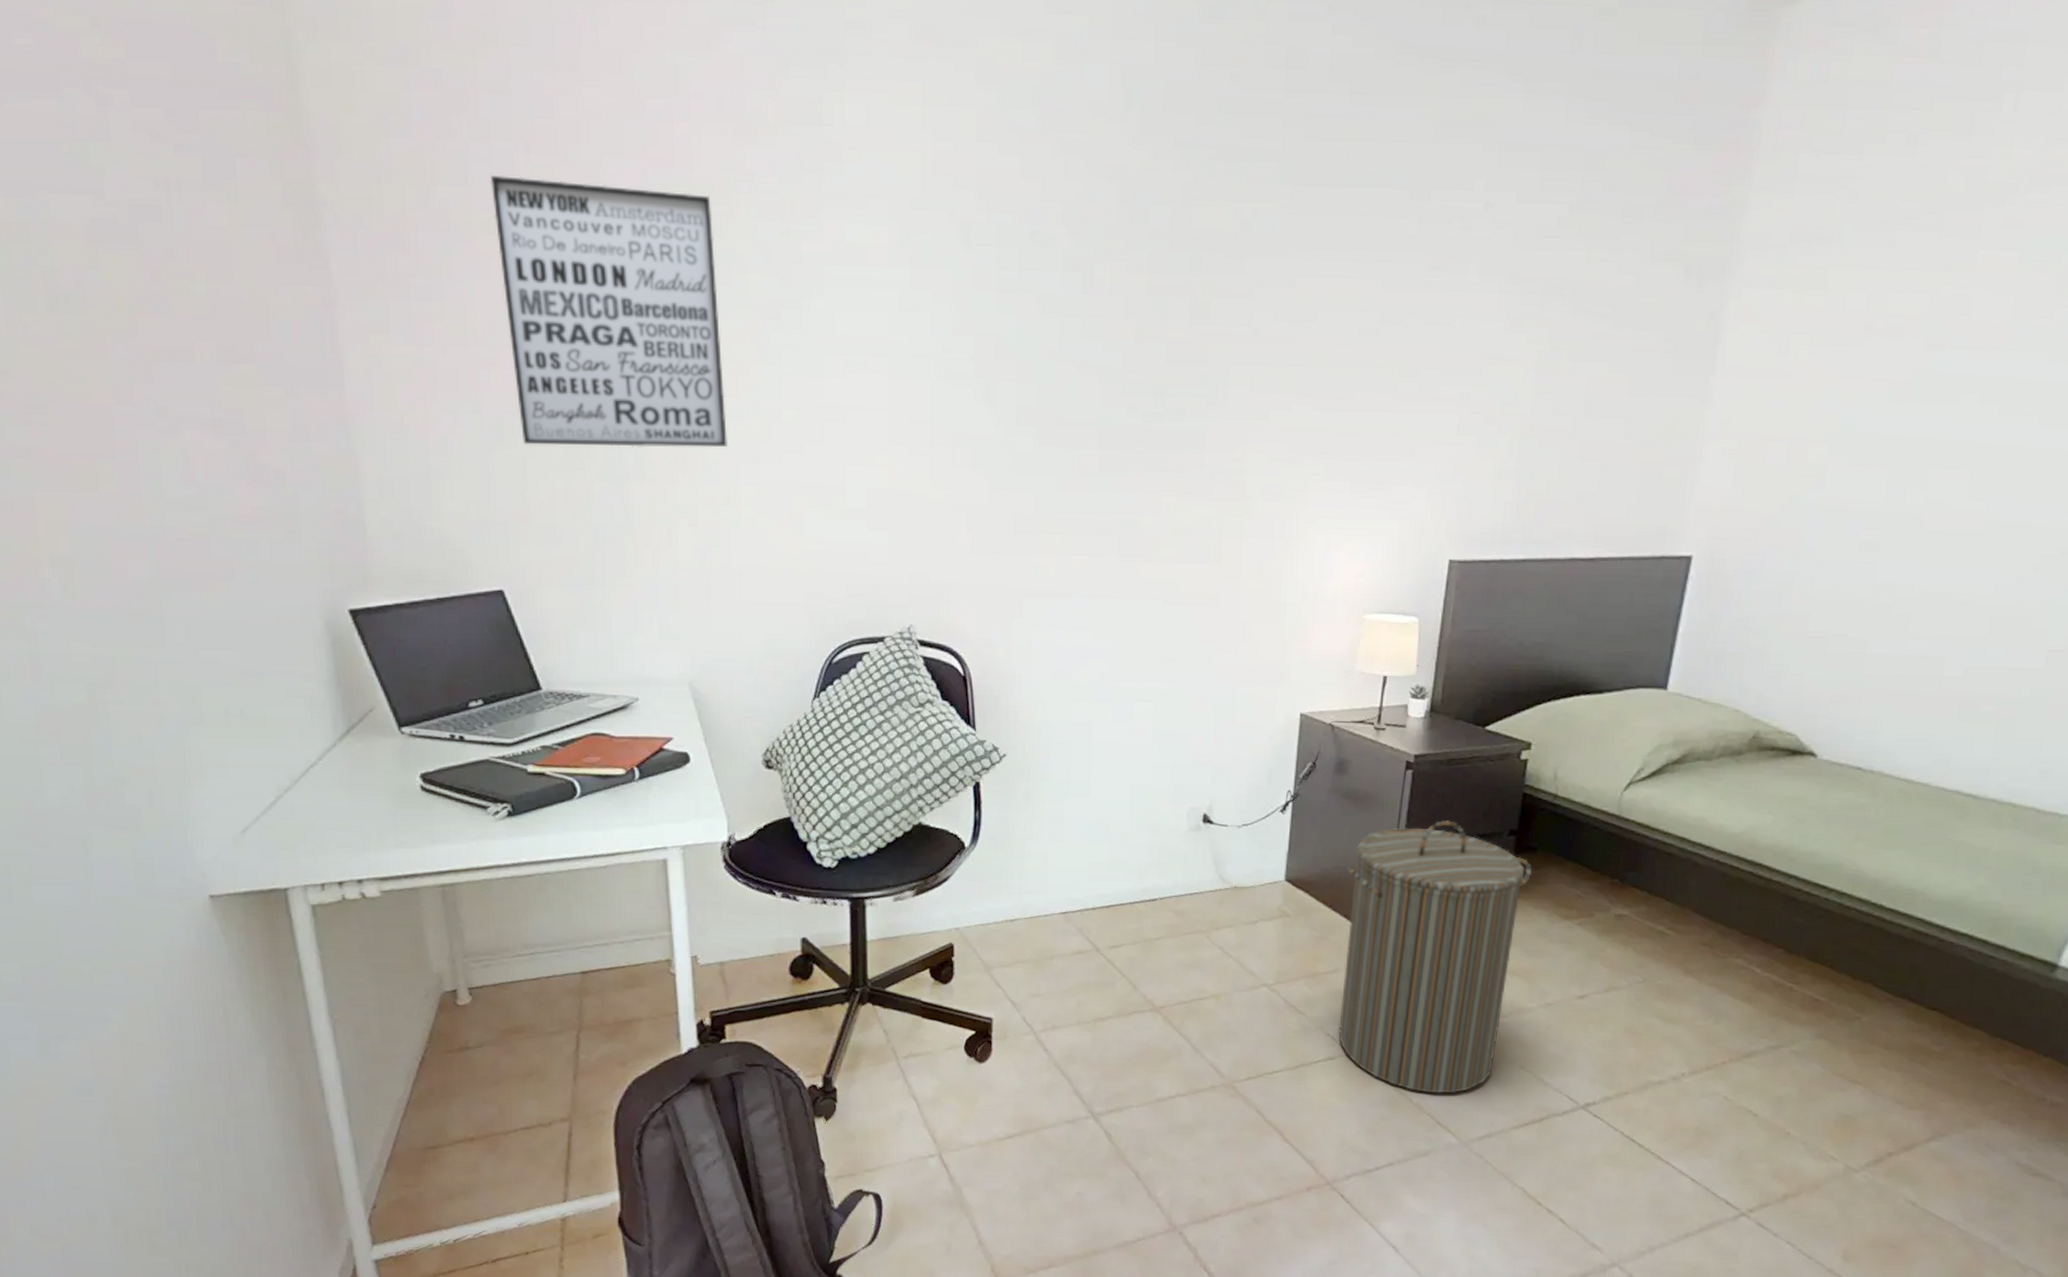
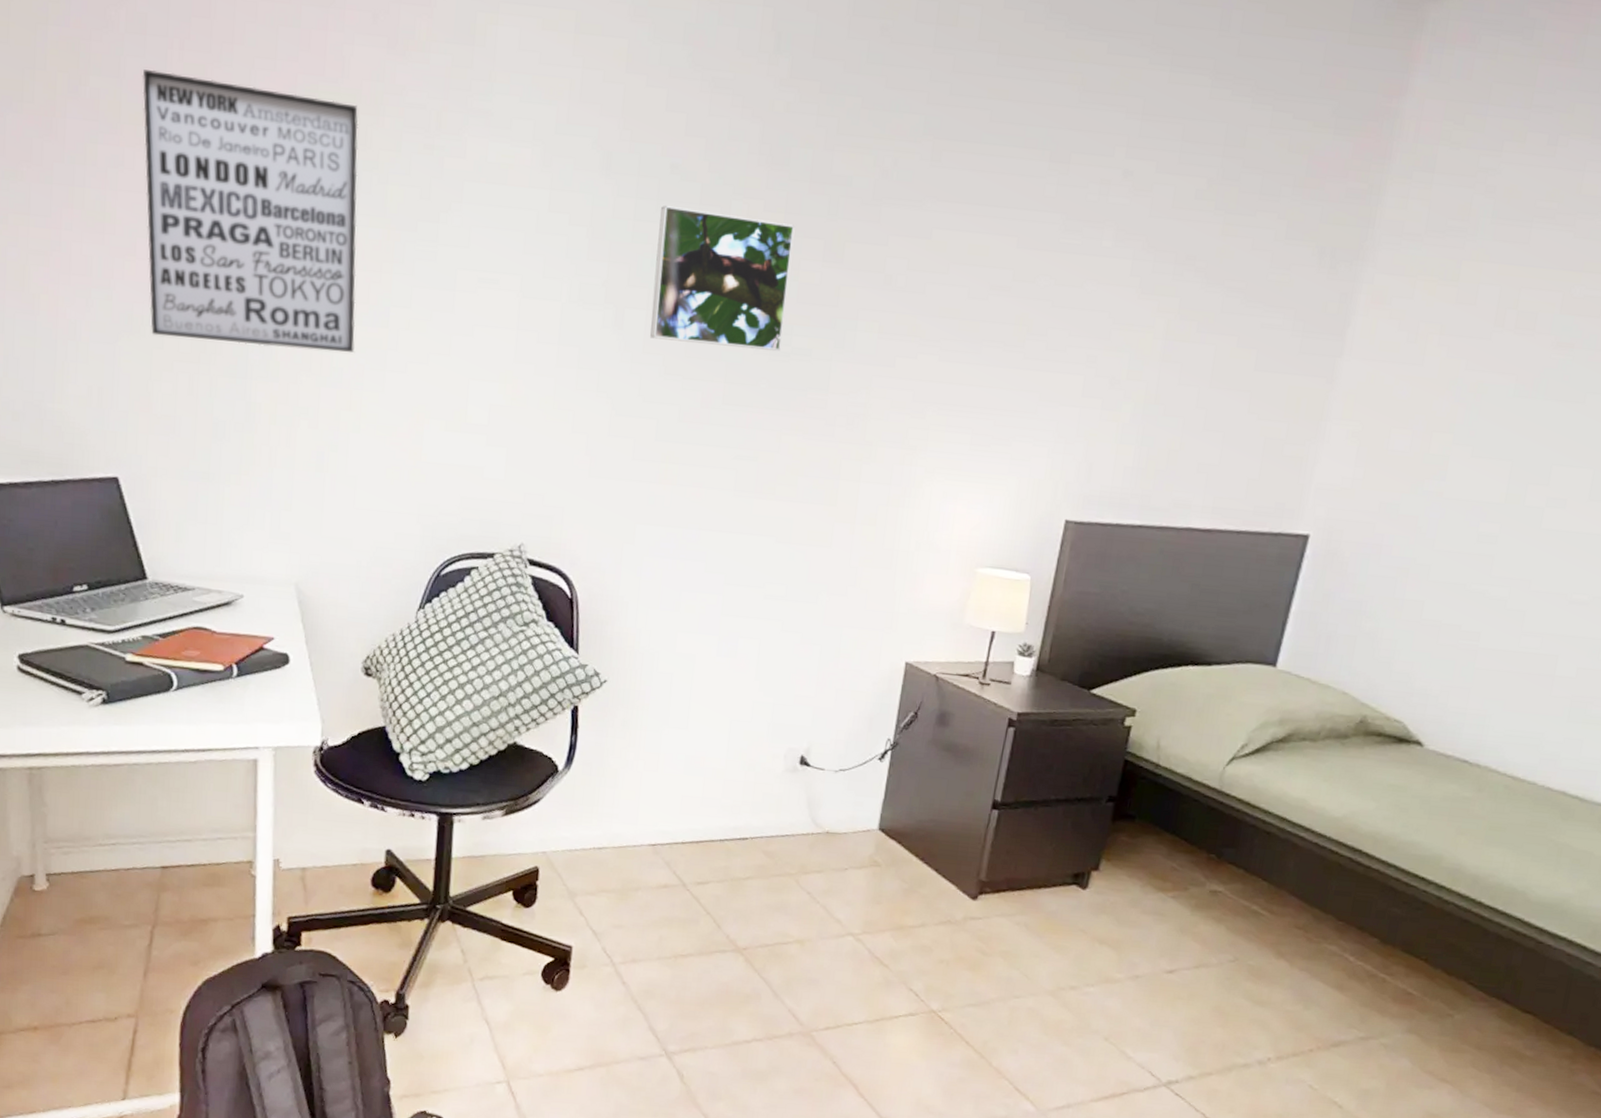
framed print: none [1022,273,1159,412] -> present [650,205,795,351]
laundry hamper: present [1338,820,1532,1094] -> none [921,781,1129,1061]

